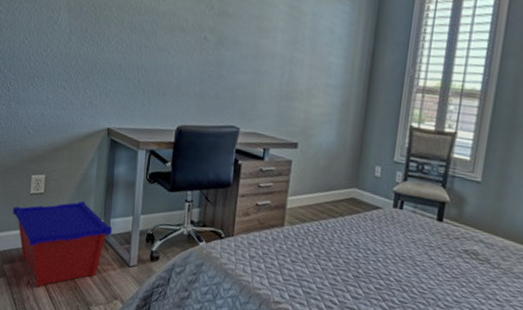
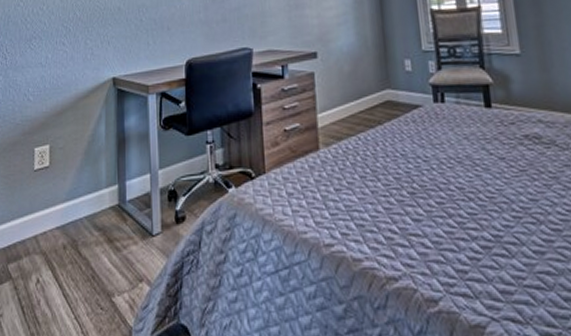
storage bin: present [13,201,113,288] -> none [16,166,129,285]

